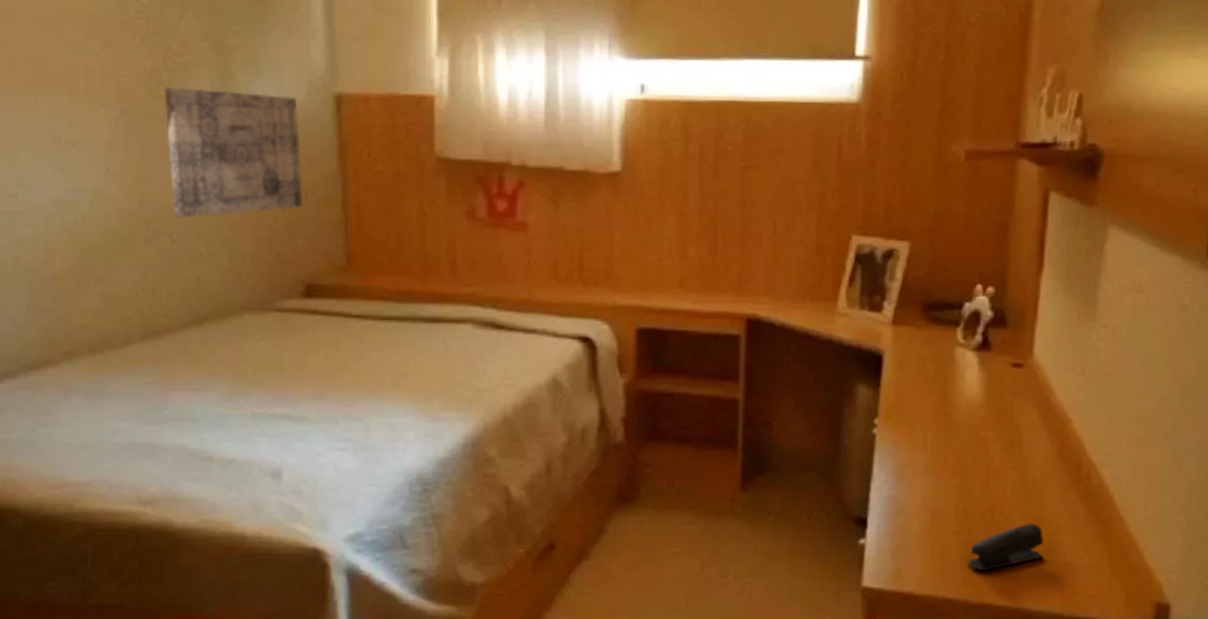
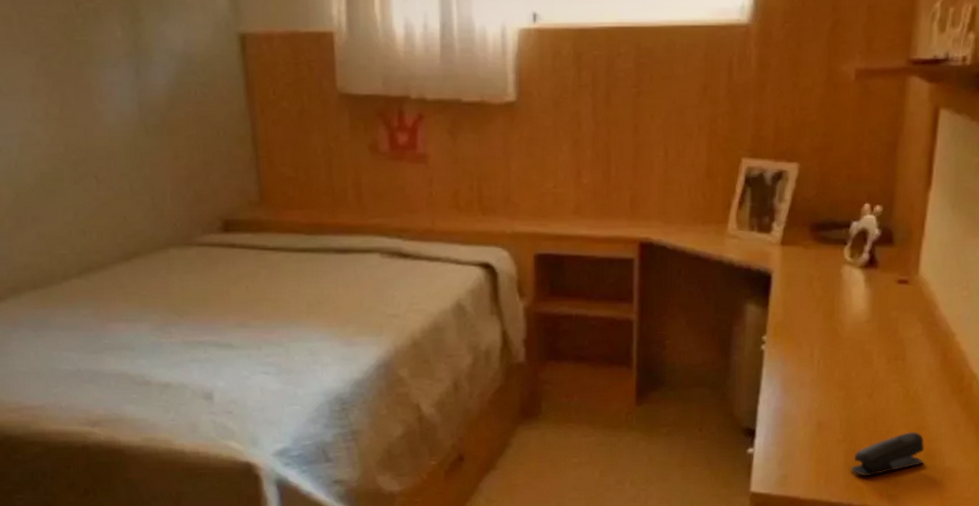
wall art: present [164,86,302,218] -> none [78,32,215,159]

